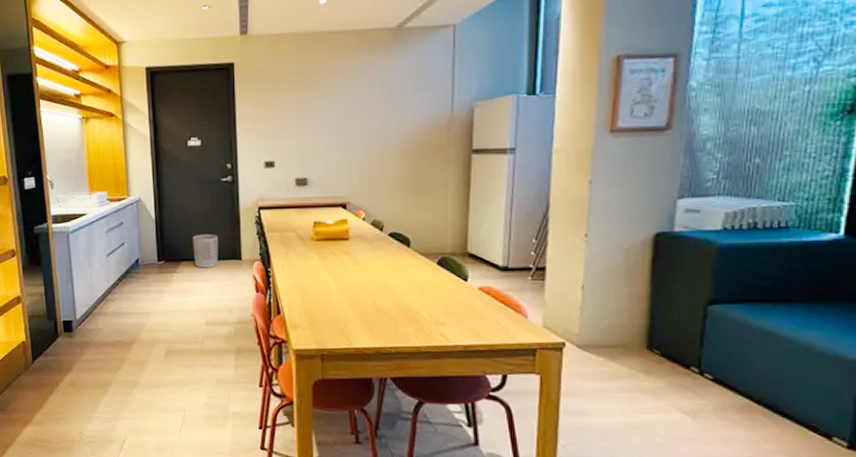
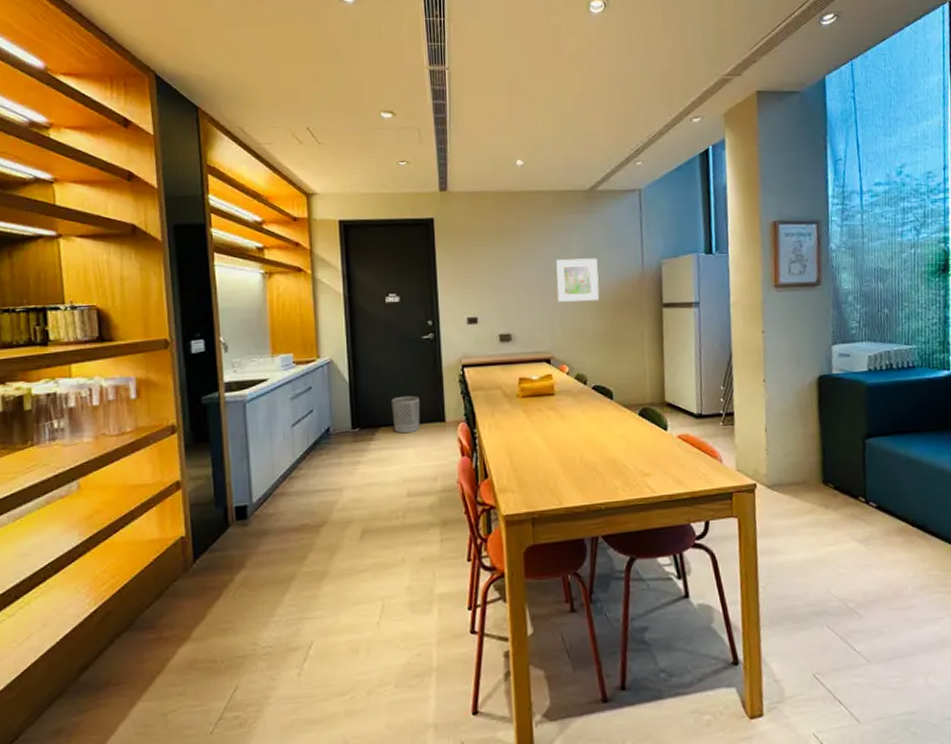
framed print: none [356,100,402,147] -> present [556,258,600,302]

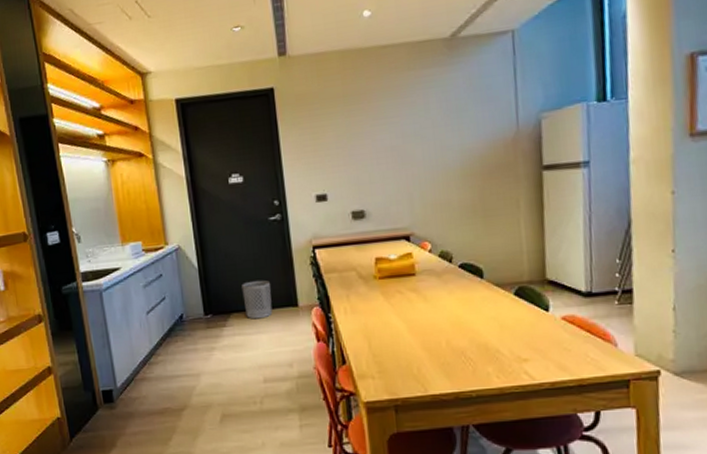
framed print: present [556,258,600,302] -> none [413,117,465,172]

